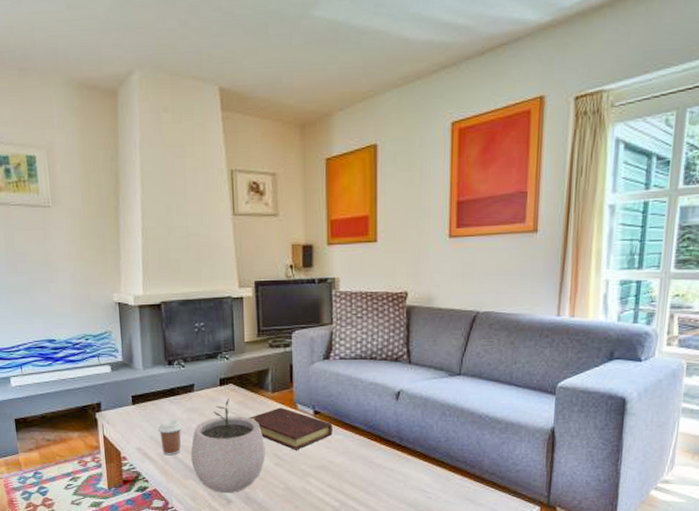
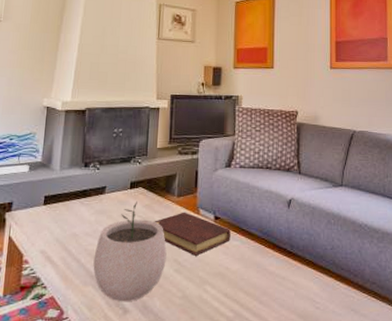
coffee cup: present [157,420,183,456] -> none [64,221,90,260]

